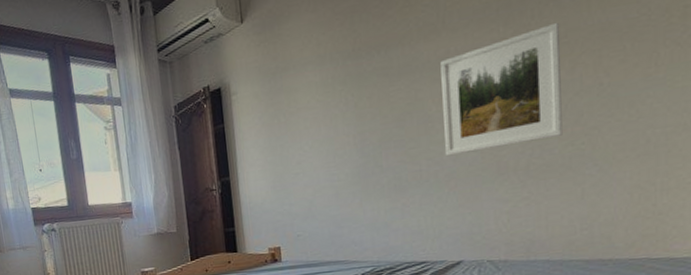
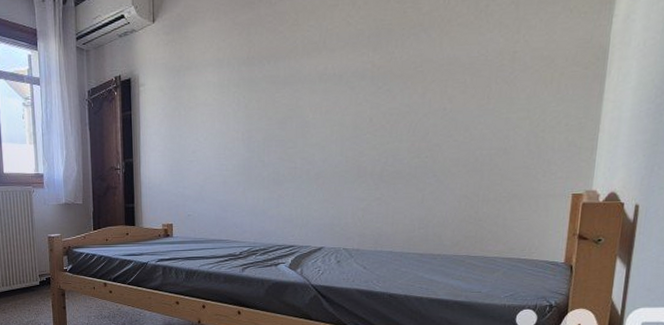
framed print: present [440,22,563,157] -> none [317,53,417,158]

